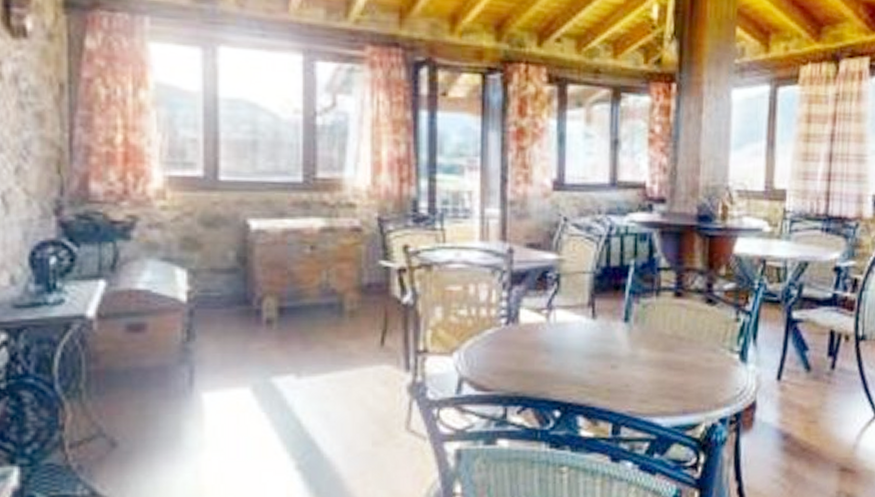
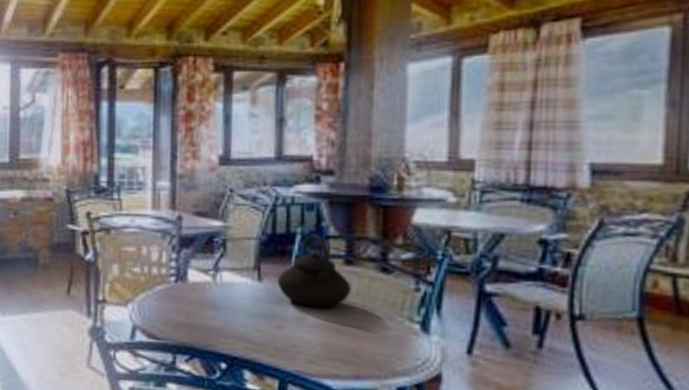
teapot: none [611,266,680,346] -> present [277,234,351,310]

